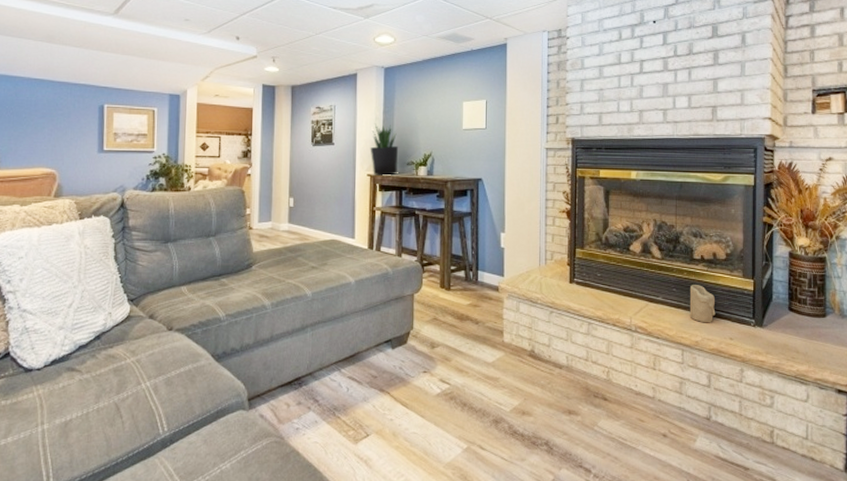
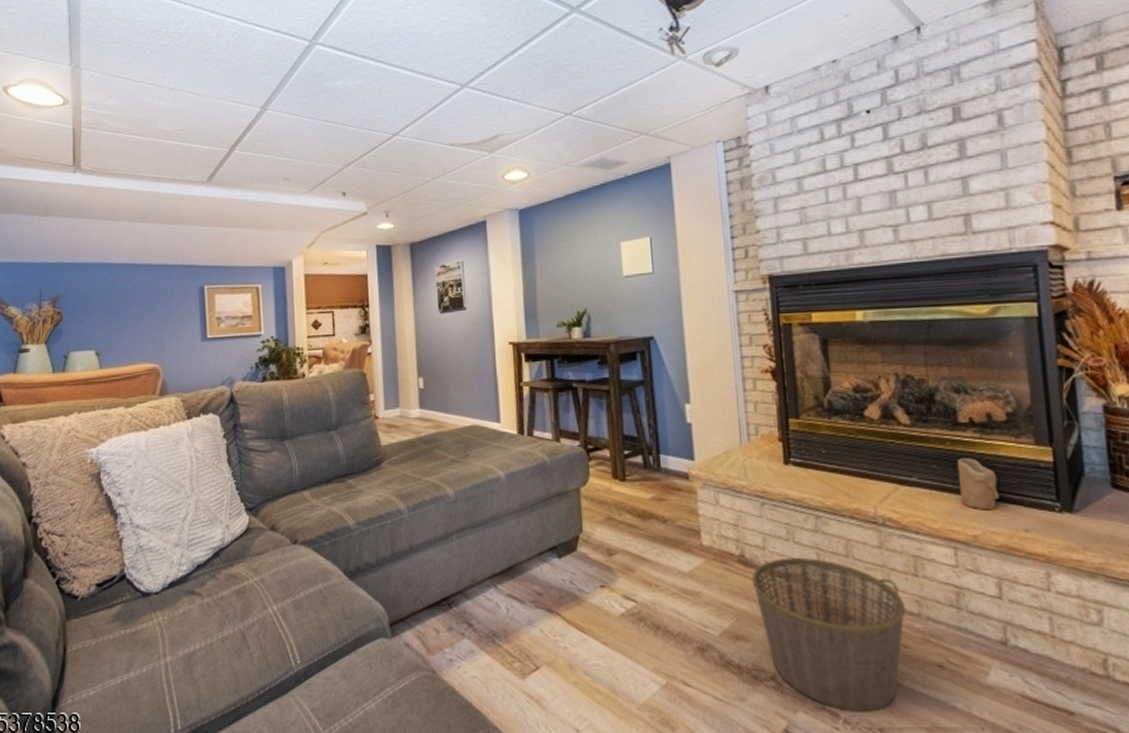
planter: present [370,123,399,176] -> none [509,279,545,343]
basket: none [538,353,645,469] -> present [751,557,907,712]

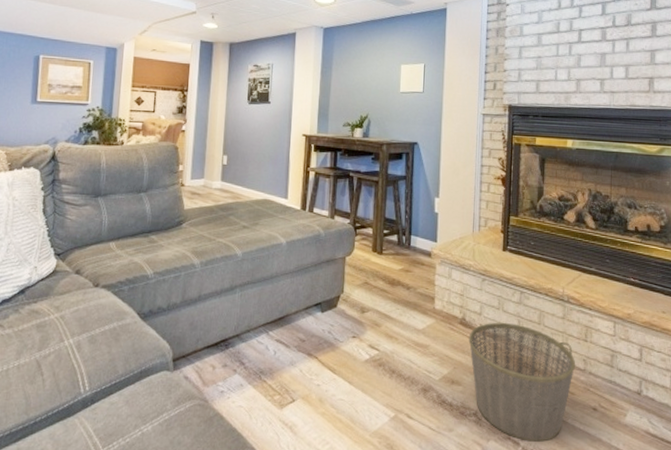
candle: present [956,458,1000,511] -> none [622,256,649,296]

